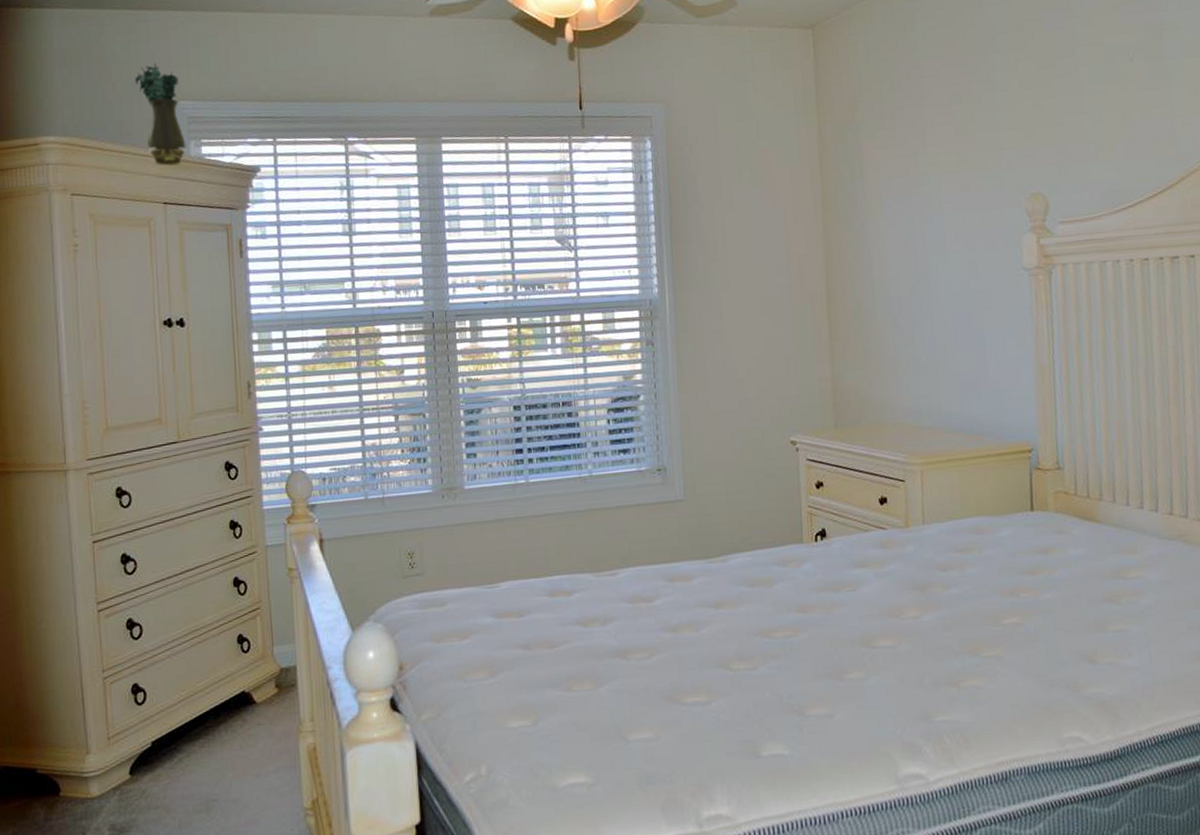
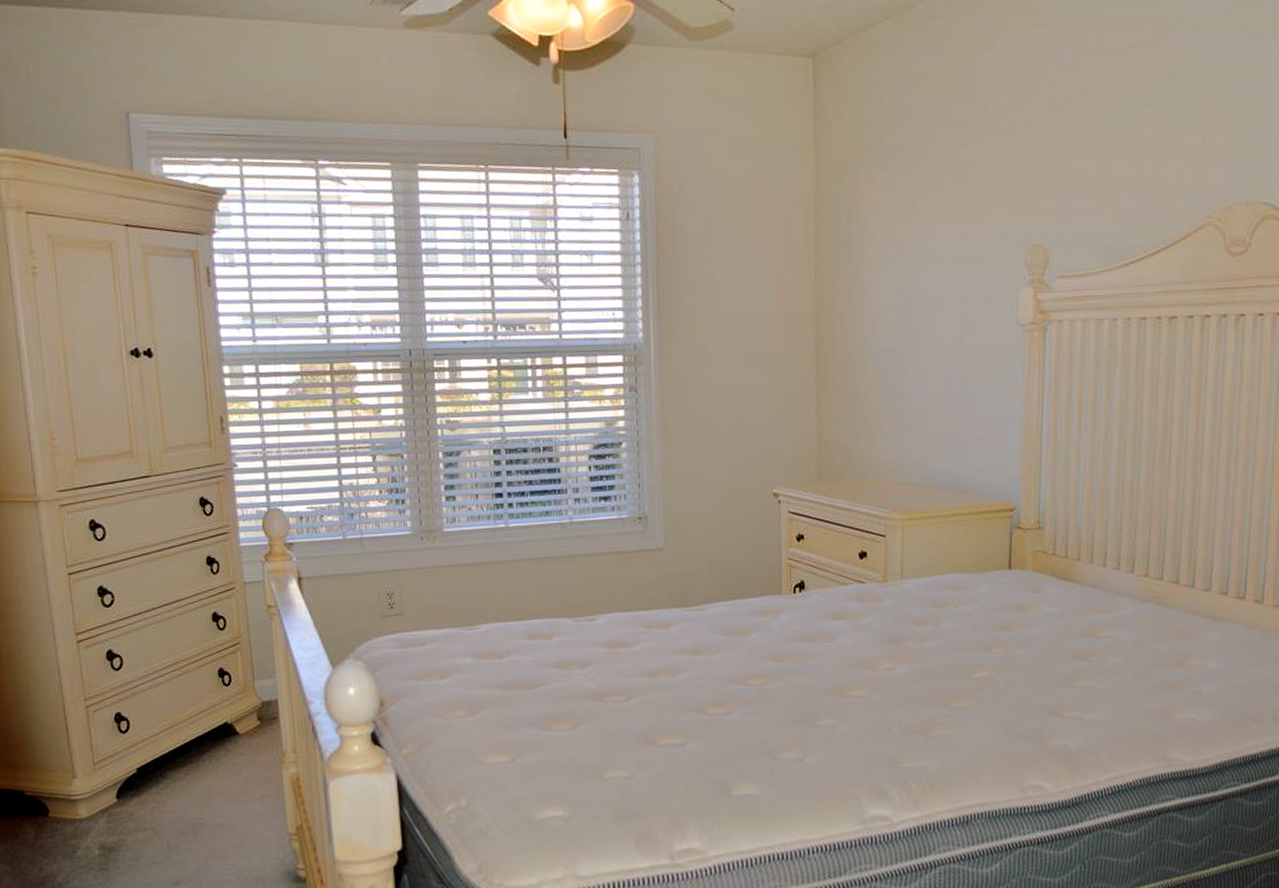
vase: present [135,63,186,166] -> none [88,70,147,185]

